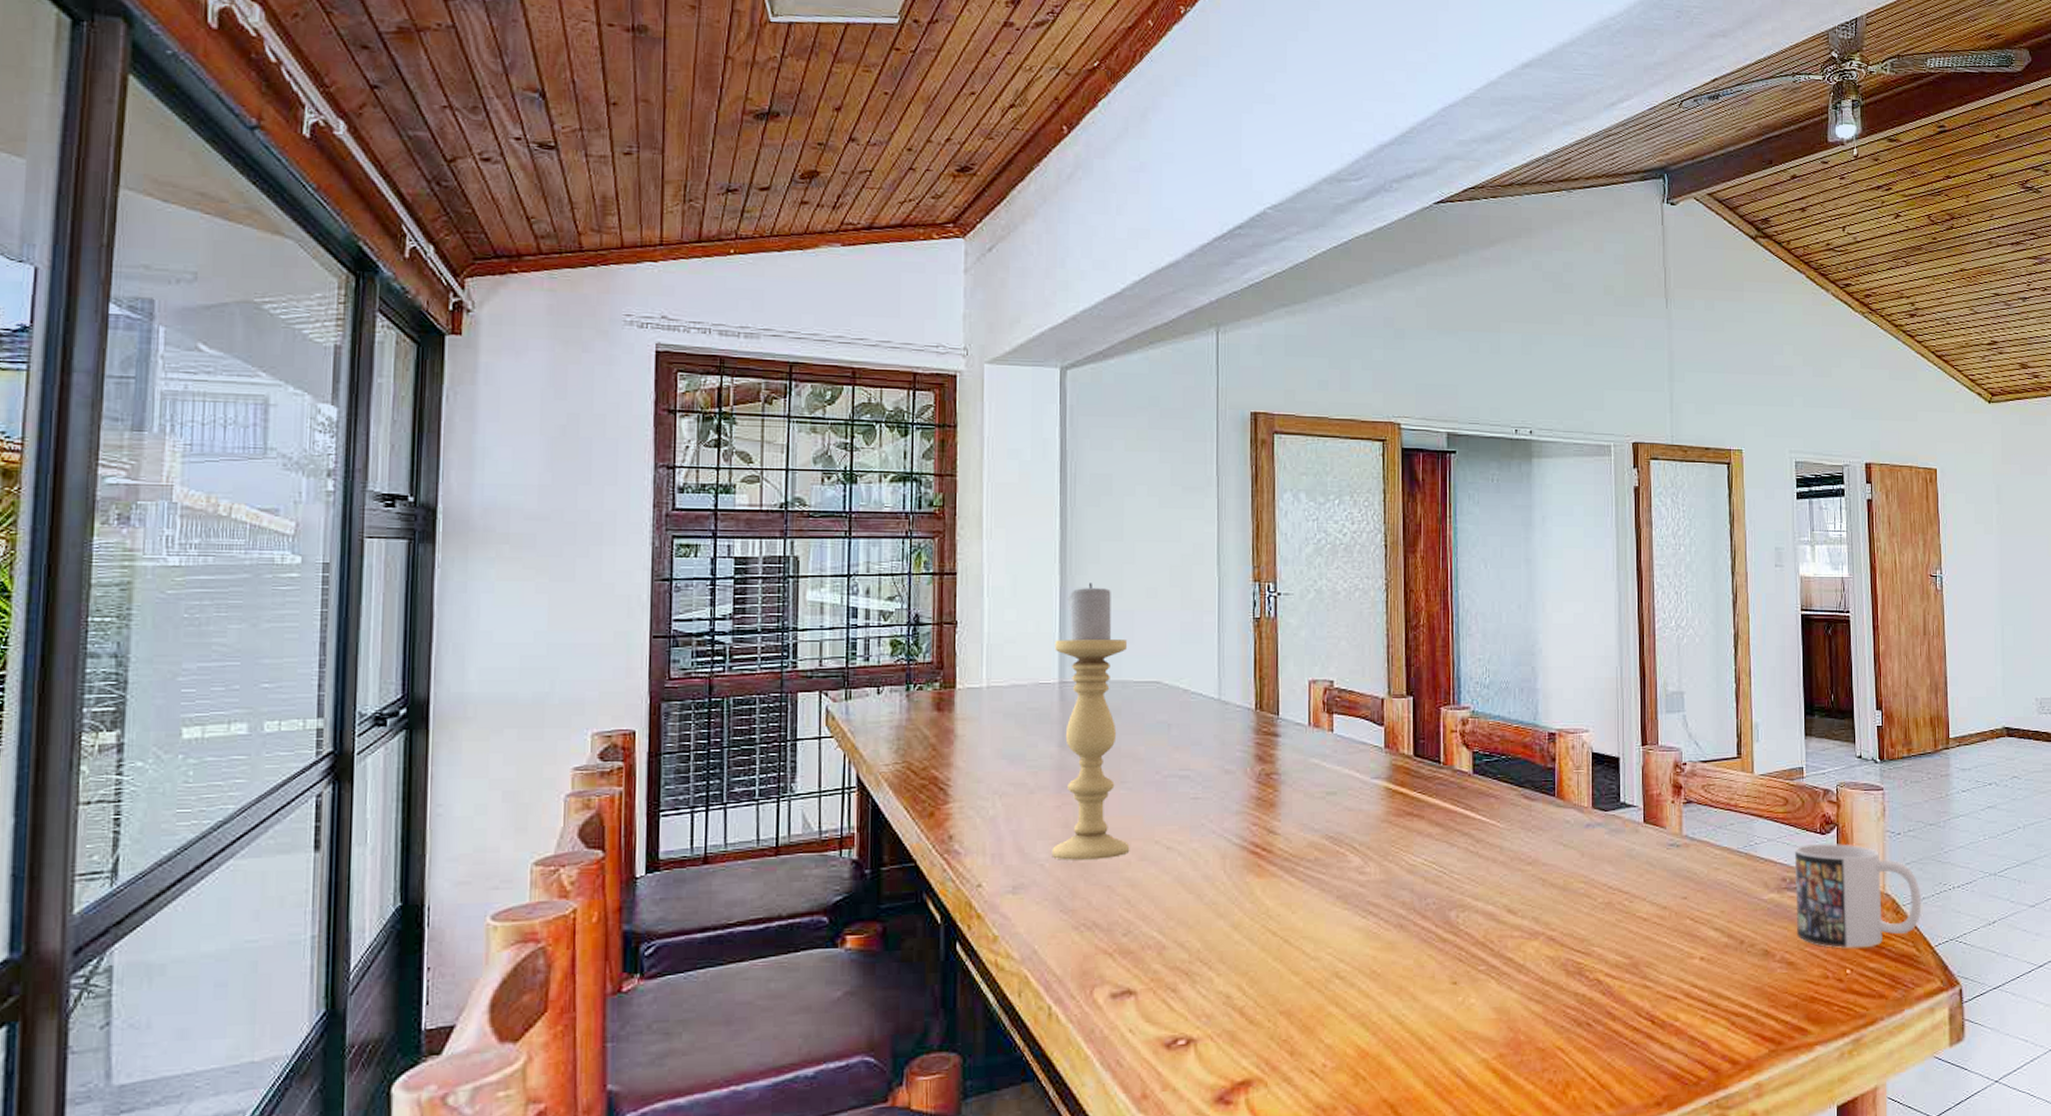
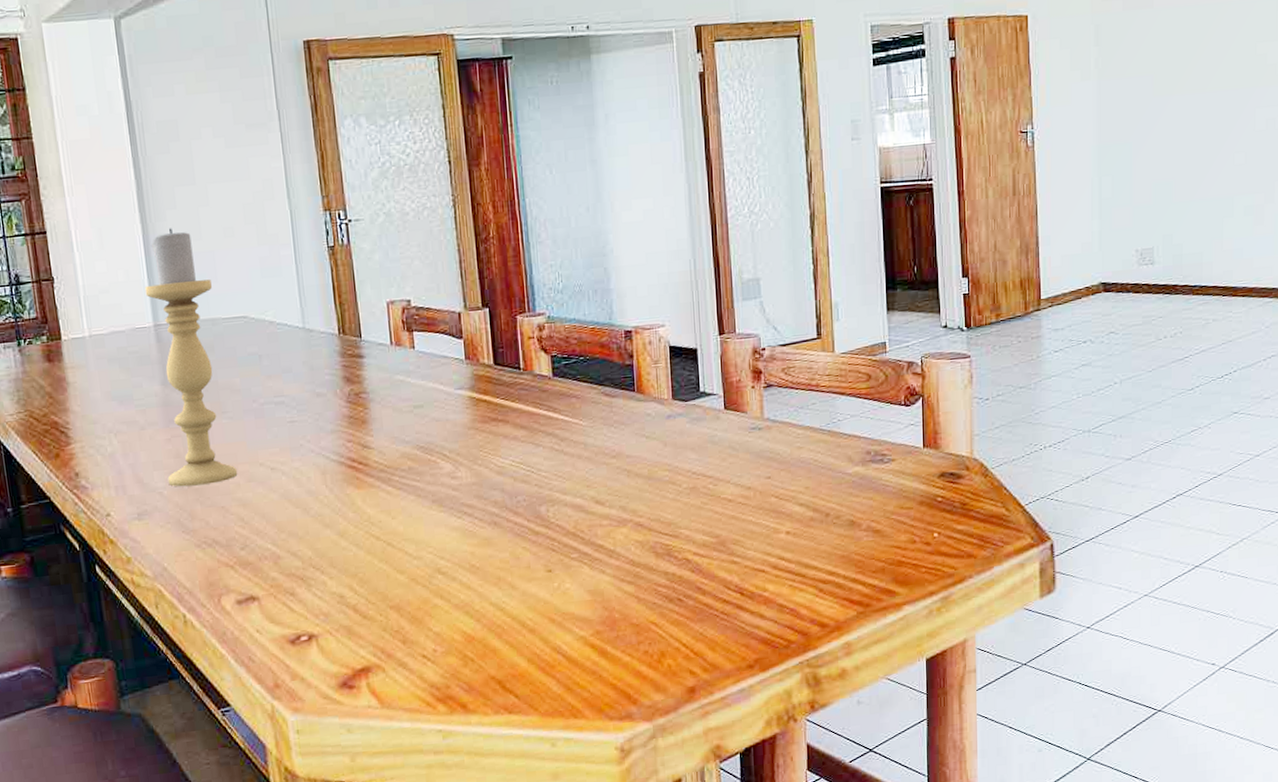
mug: present [1794,843,1922,949] -> none [878,413,1011,514]

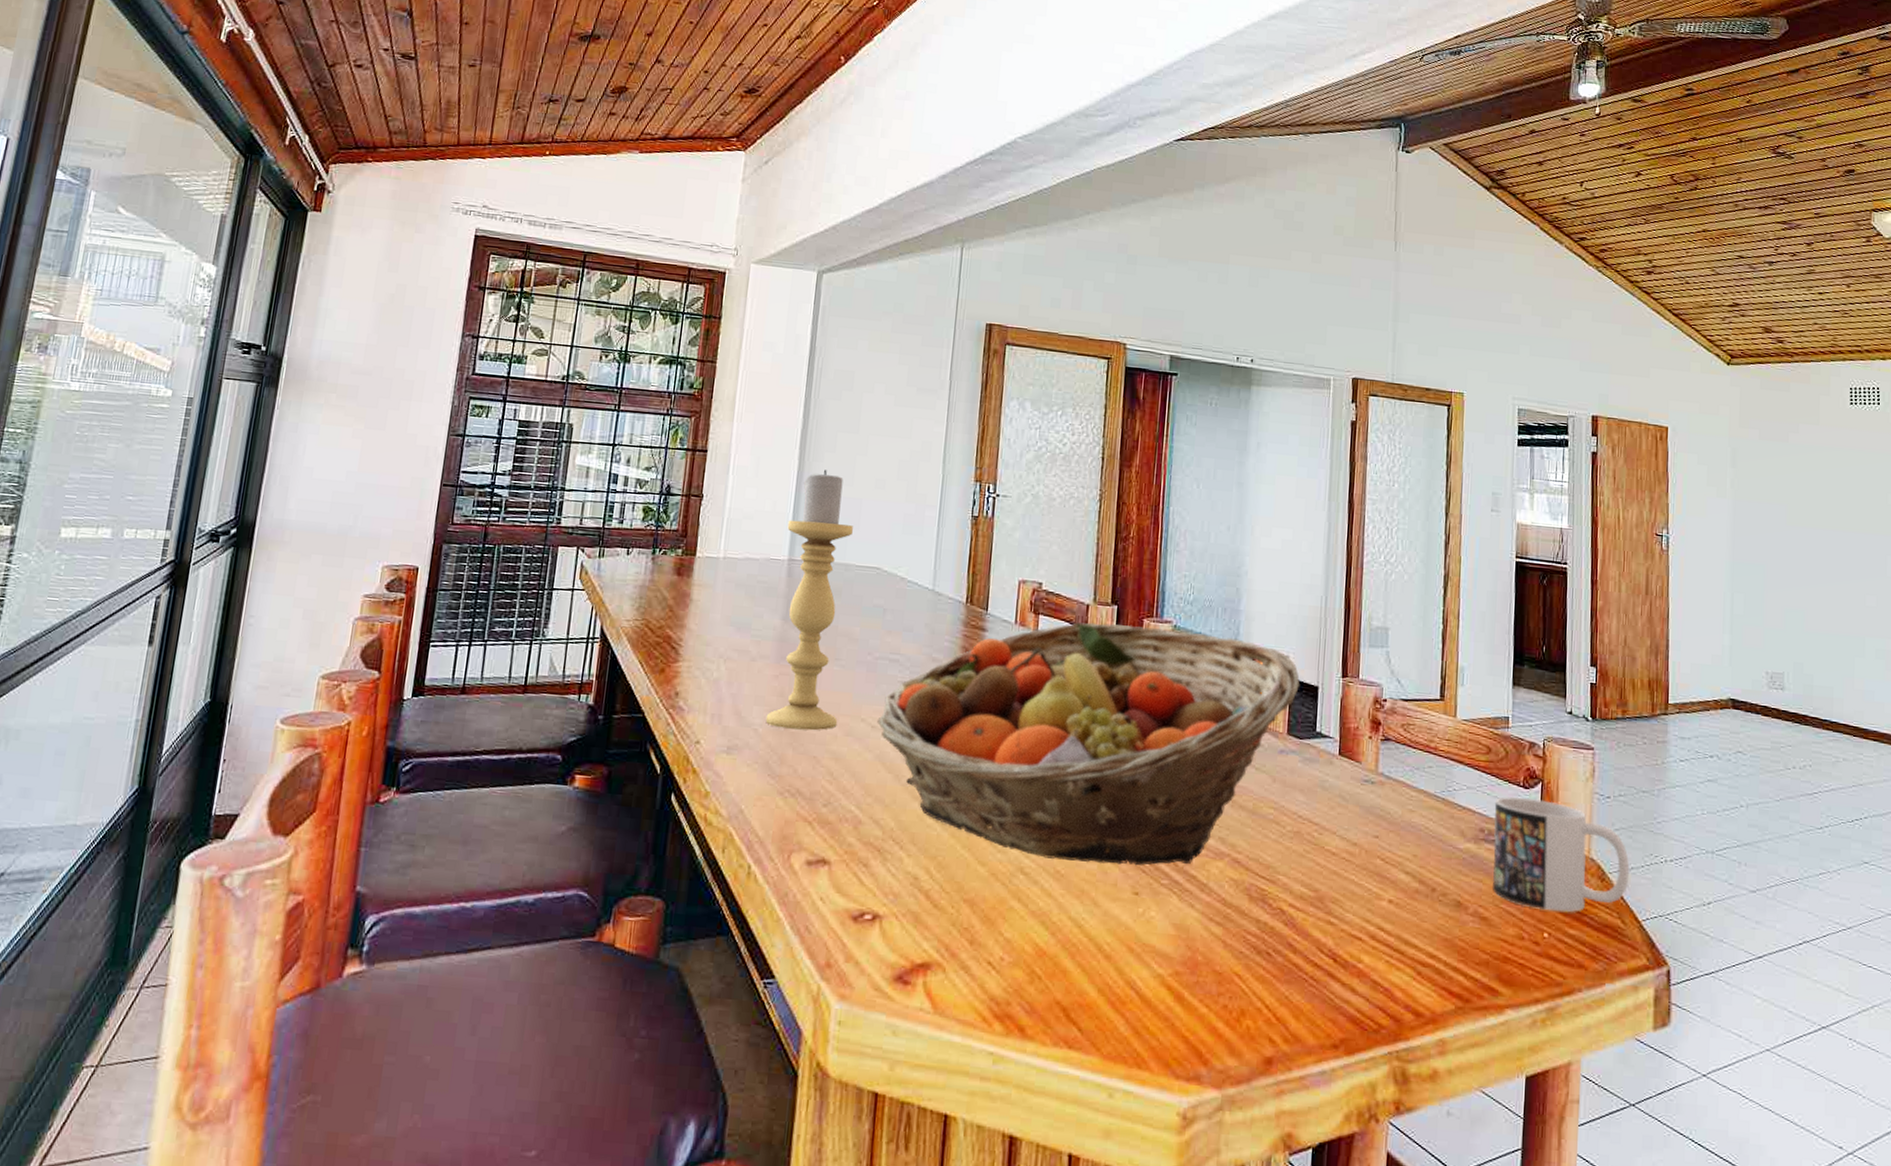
fruit basket: none [275,317,679,556] -> present [877,622,1300,866]
mug: none [878,413,1011,514] -> present [1492,796,1630,913]

